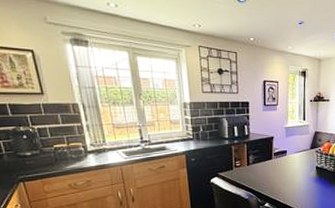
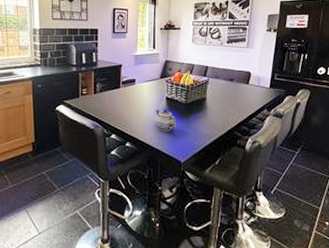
teapot: none [305,178,326,199] -> present [155,109,177,132]

